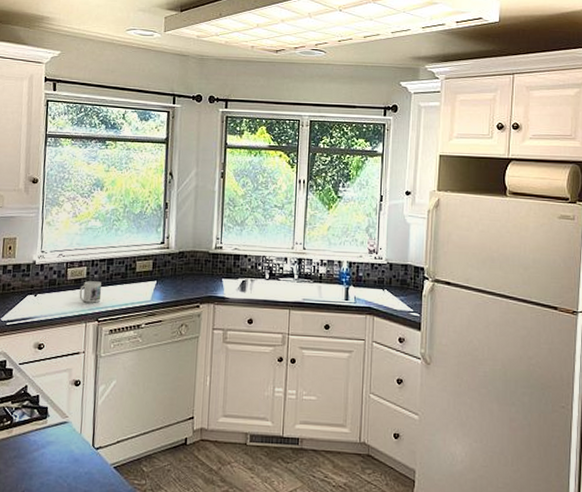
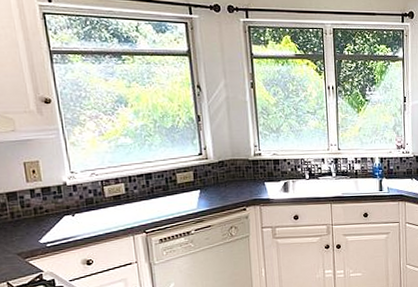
mug: present [79,281,102,303] -> none [120,196,146,217]

